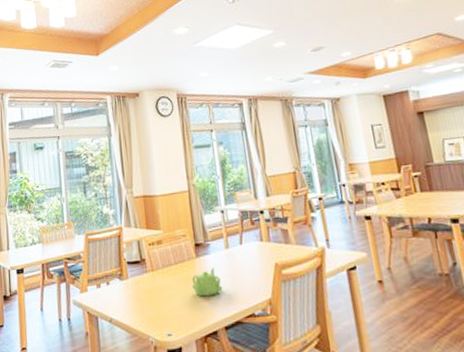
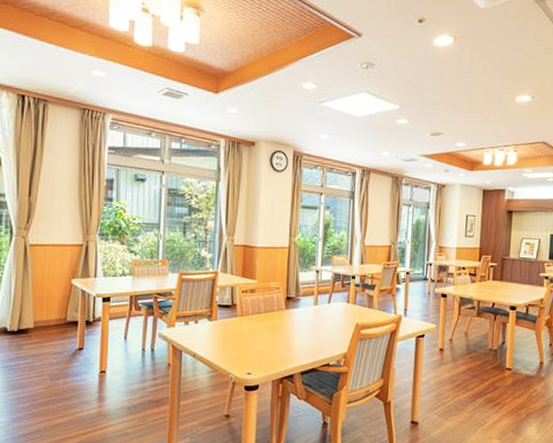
teapot: present [192,268,223,297] -> none [277,320,305,345]

